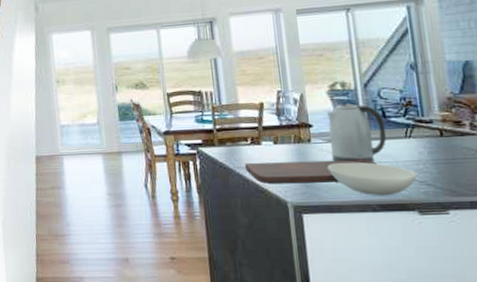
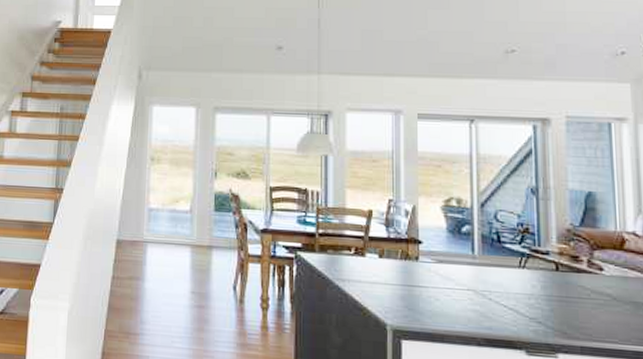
cutting board: present [245,159,377,184] -> none [345,275,487,308]
kettle: present [327,103,387,162] -> none [438,221,500,290]
bowl: present [328,162,417,196] -> none [434,286,527,330]

